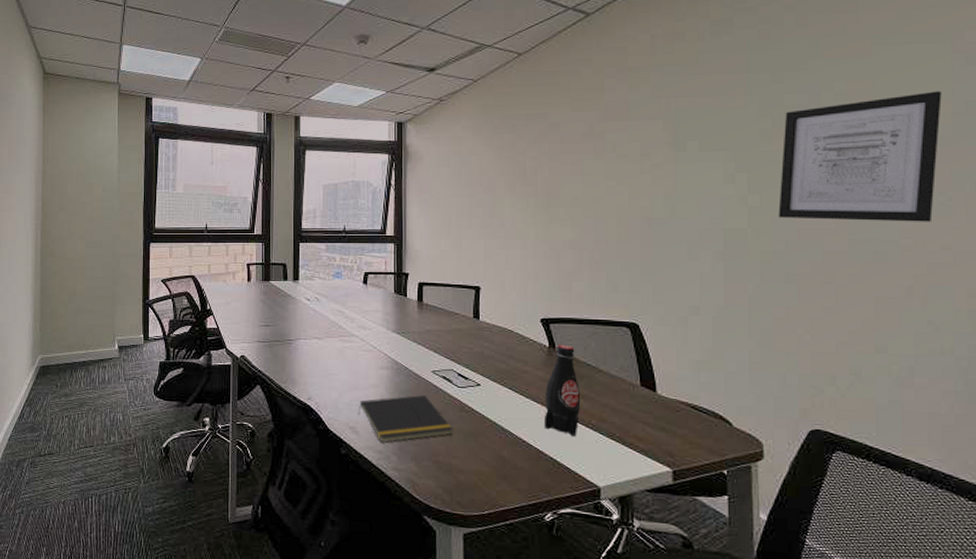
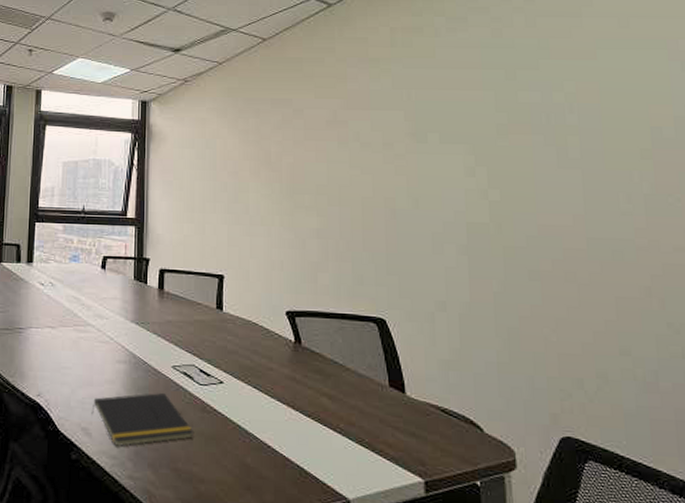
bottle: present [543,344,580,437] -> none [289,339,327,443]
wall art: present [778,90,942,222] -> none [518,95,664,223]

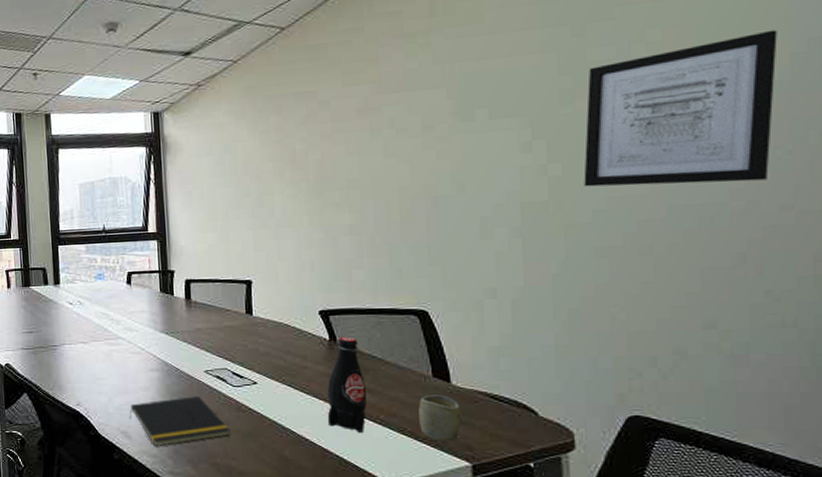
bottle: none [289,339,327,443] -> present [327,336,367,434]
cup: none [376,405,415,456] -> present [419,395,462,442]
wall art: none [518,95,664,223] -> present [583,29,778,187]

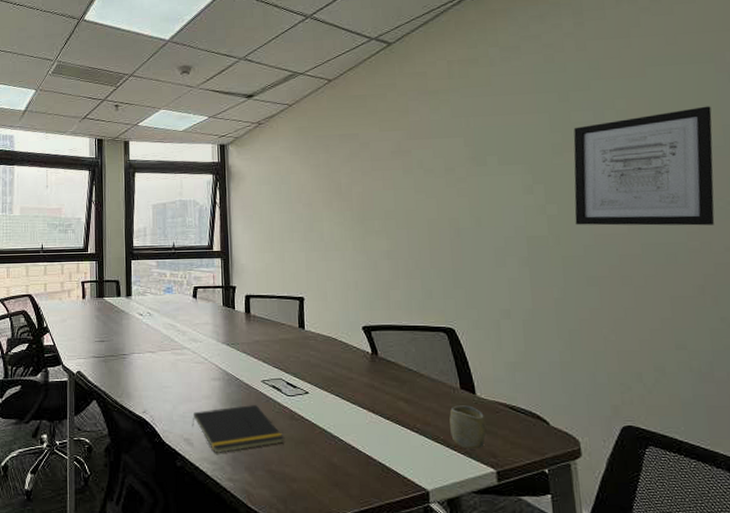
bottle: present [327,336,367,434] -> none [370,350,405,442]

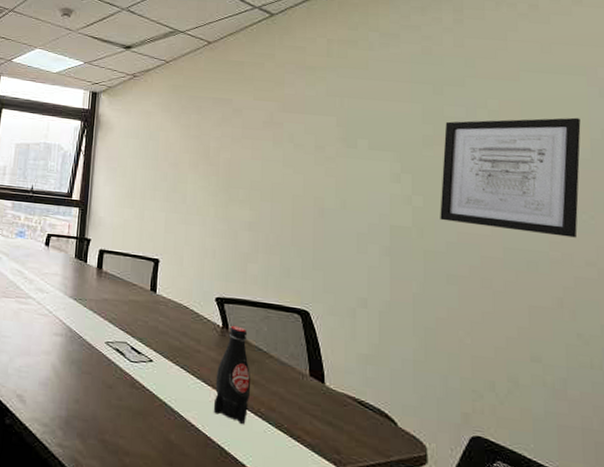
notepad: present [192,405,285,454] -> none [27,366,123,416]
bottle: none [370,350,405,442] -> present [213,325,250,425]
cup: present [449,405,487,449] -> none [295,393,332,443]

